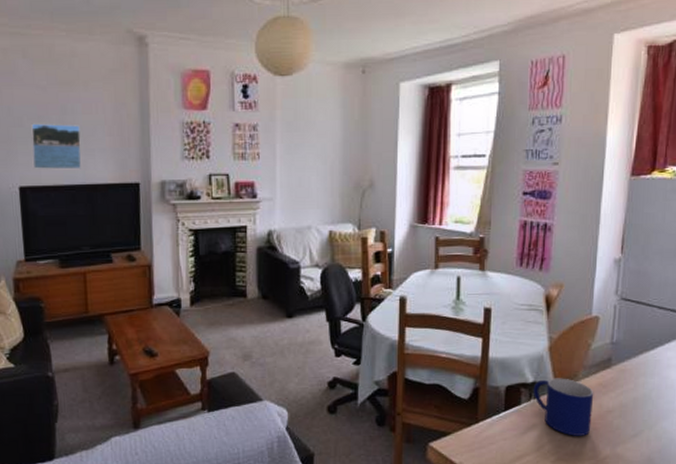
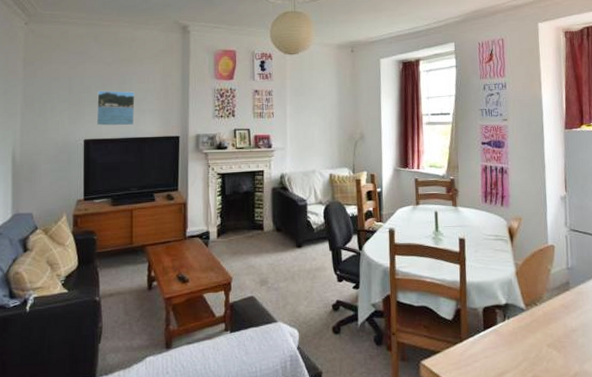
mug: present [533,378,594,436] -> none [506,300,560,354]

